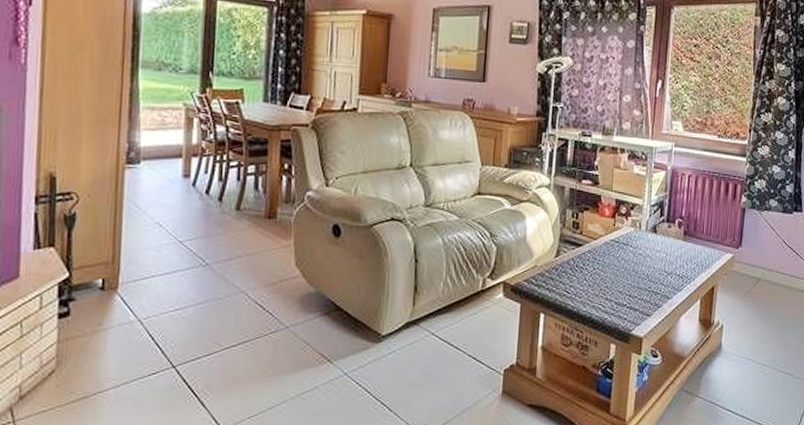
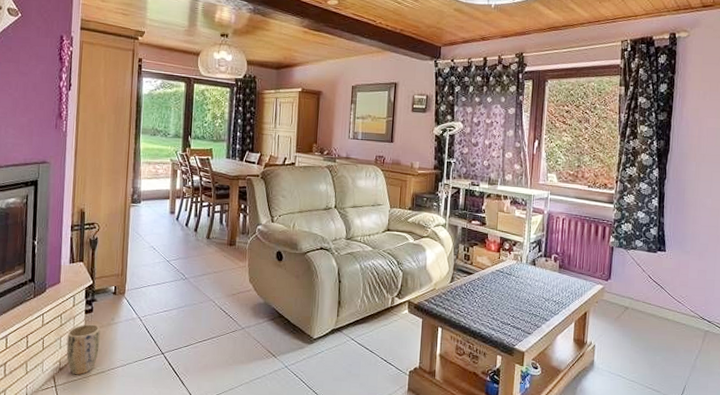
plant pot: none [29,333,82,404] -> present [66,324,100,375]

